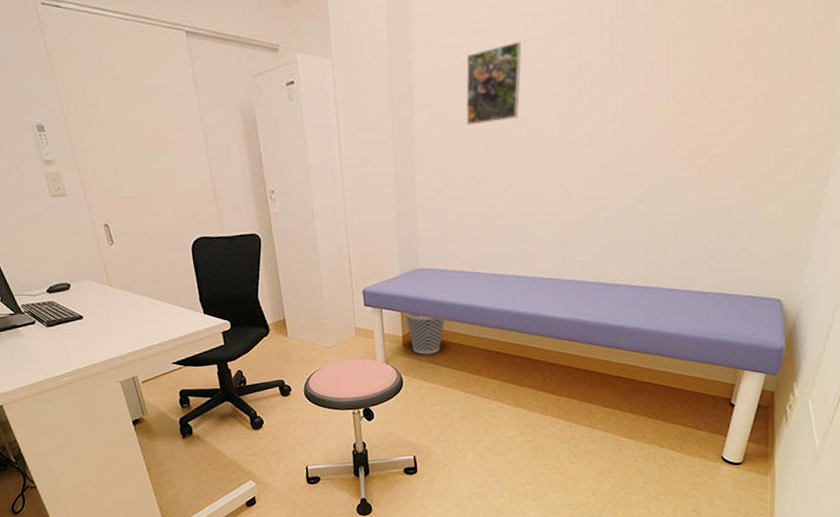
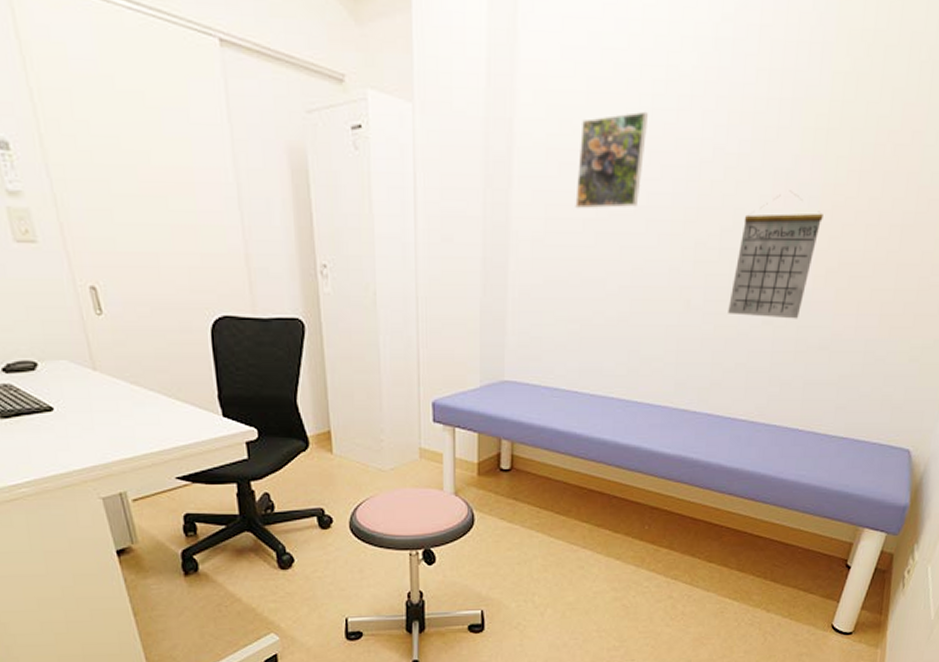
wastebasket: present [403,311,445,355] -> none [481,432,531,487]
calendar: none [603,92,681,198] -> present [728,194,823,319]

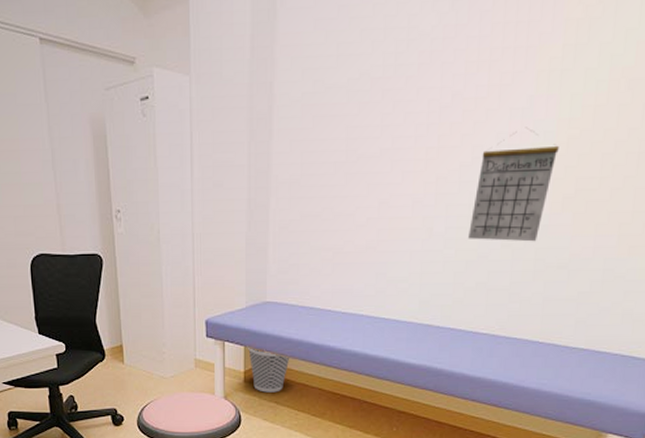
wastebasket: none [481,432,531,487] -> present [247,345,290,393]
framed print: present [575,111,648,209] -> none [327,67,391,154]

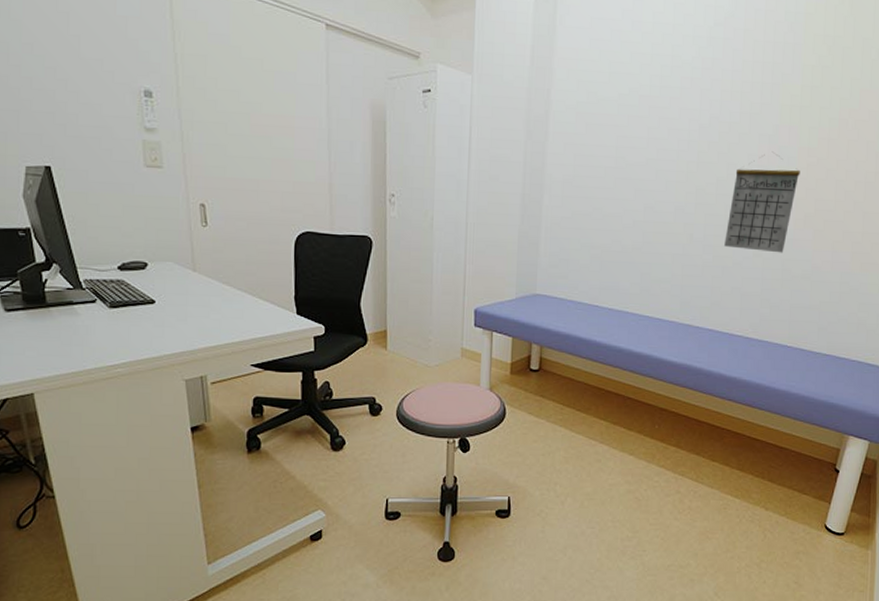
wastebasket: present [247,345,290,393] -> none [515,336,557,386]

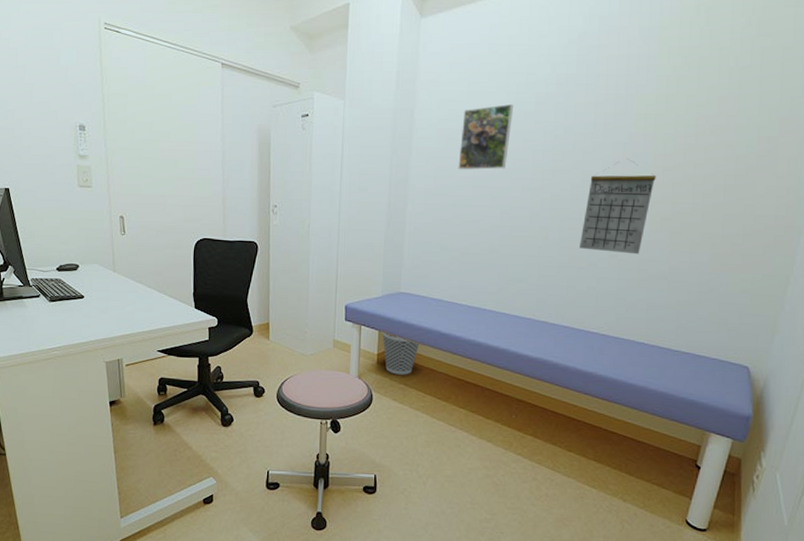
wastebasket: none [515,336,557,386] -> present [381,330,420,375]
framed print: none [598,88,657,160] -> present [458,104,513,170]

